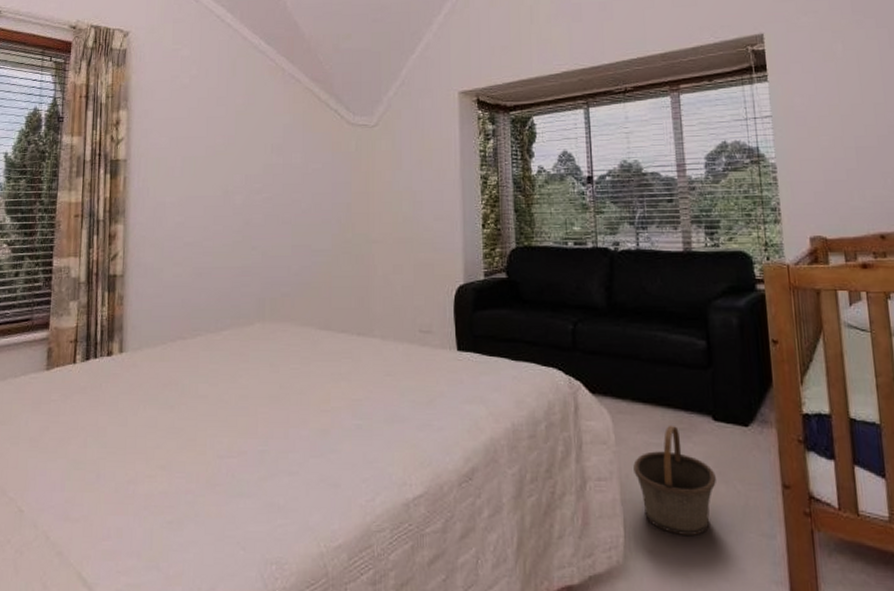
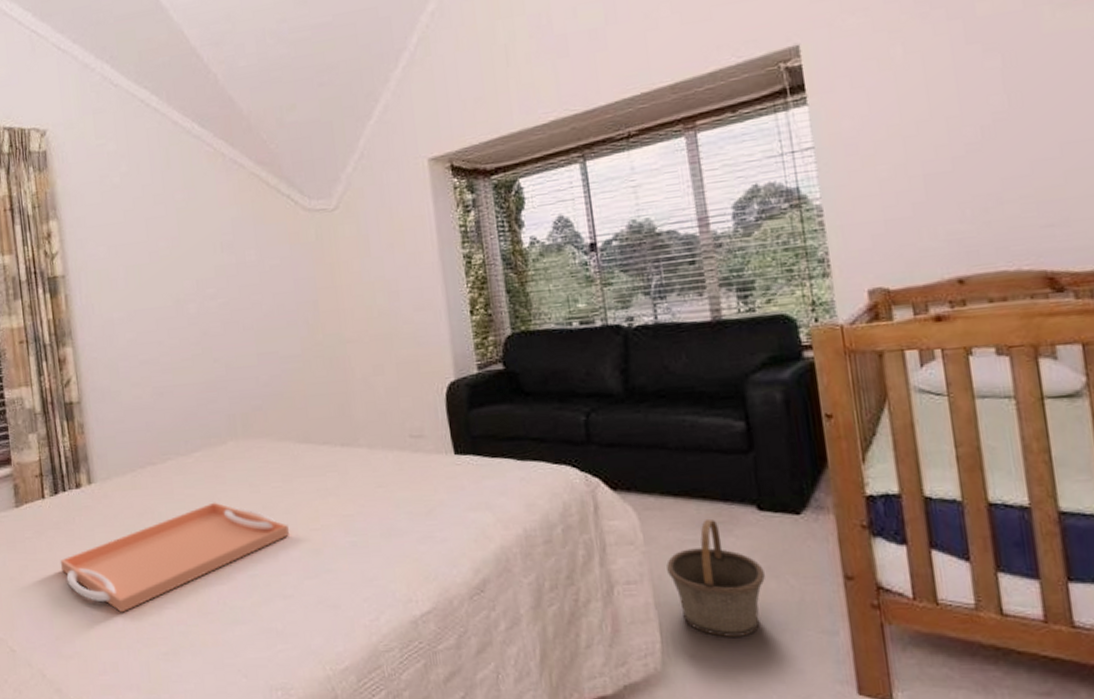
serving tray: none [80,378,301,480] -> present [60,502,289,613]

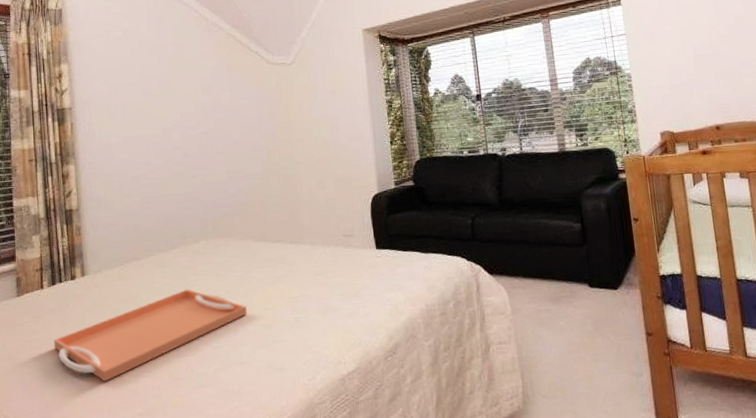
basket: present [666,518,765,637] -> none [527,294,594,381]

